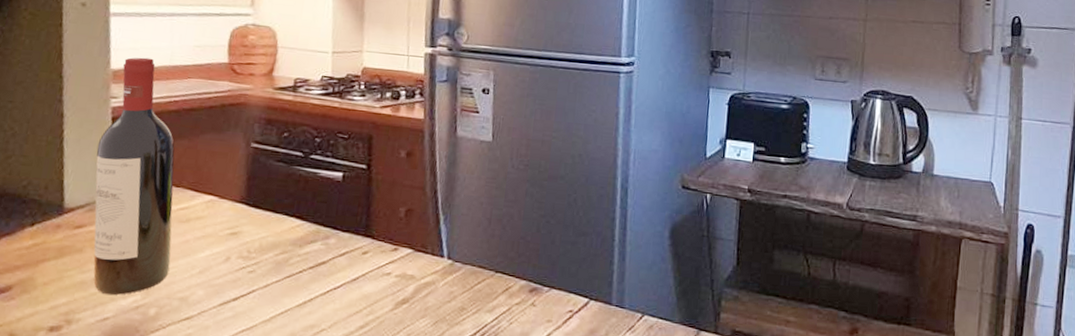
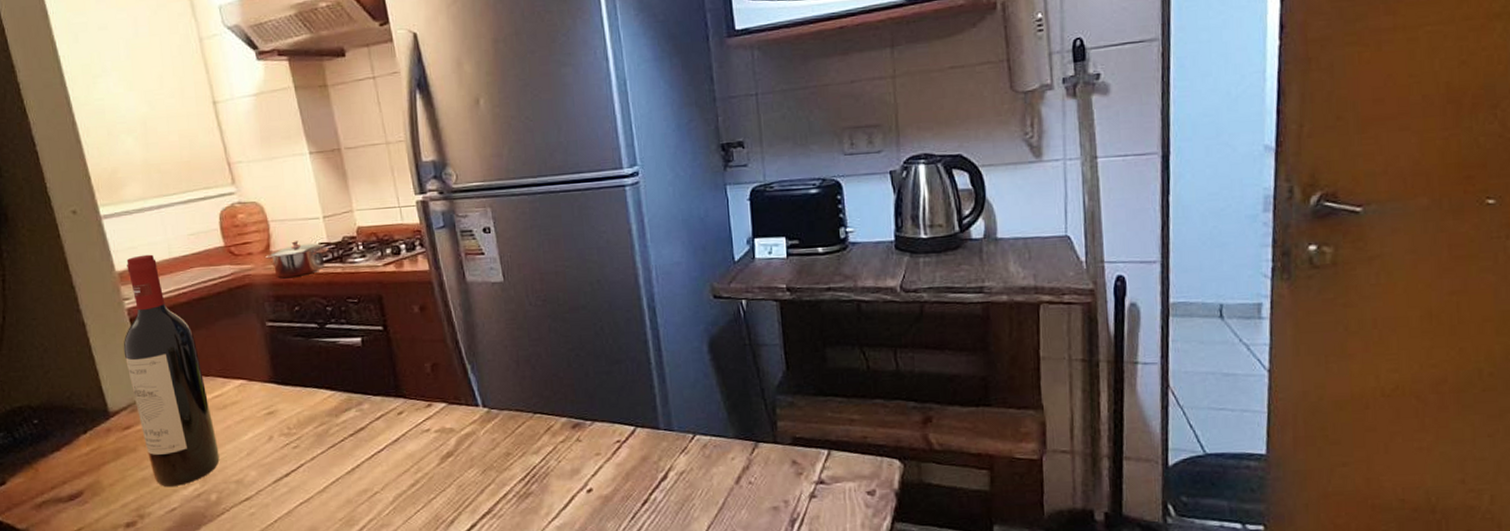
cooking pot: none [266,69,331,105] -> present [265,241,329,279]

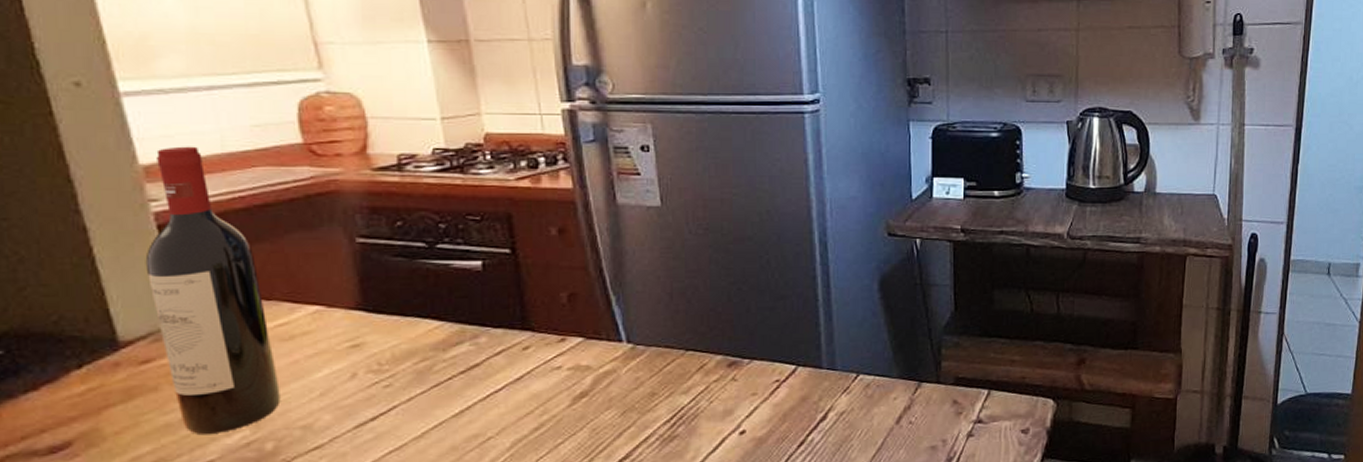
cooking pot: present [265,241,329,279] -> none [360,144,447,187]

